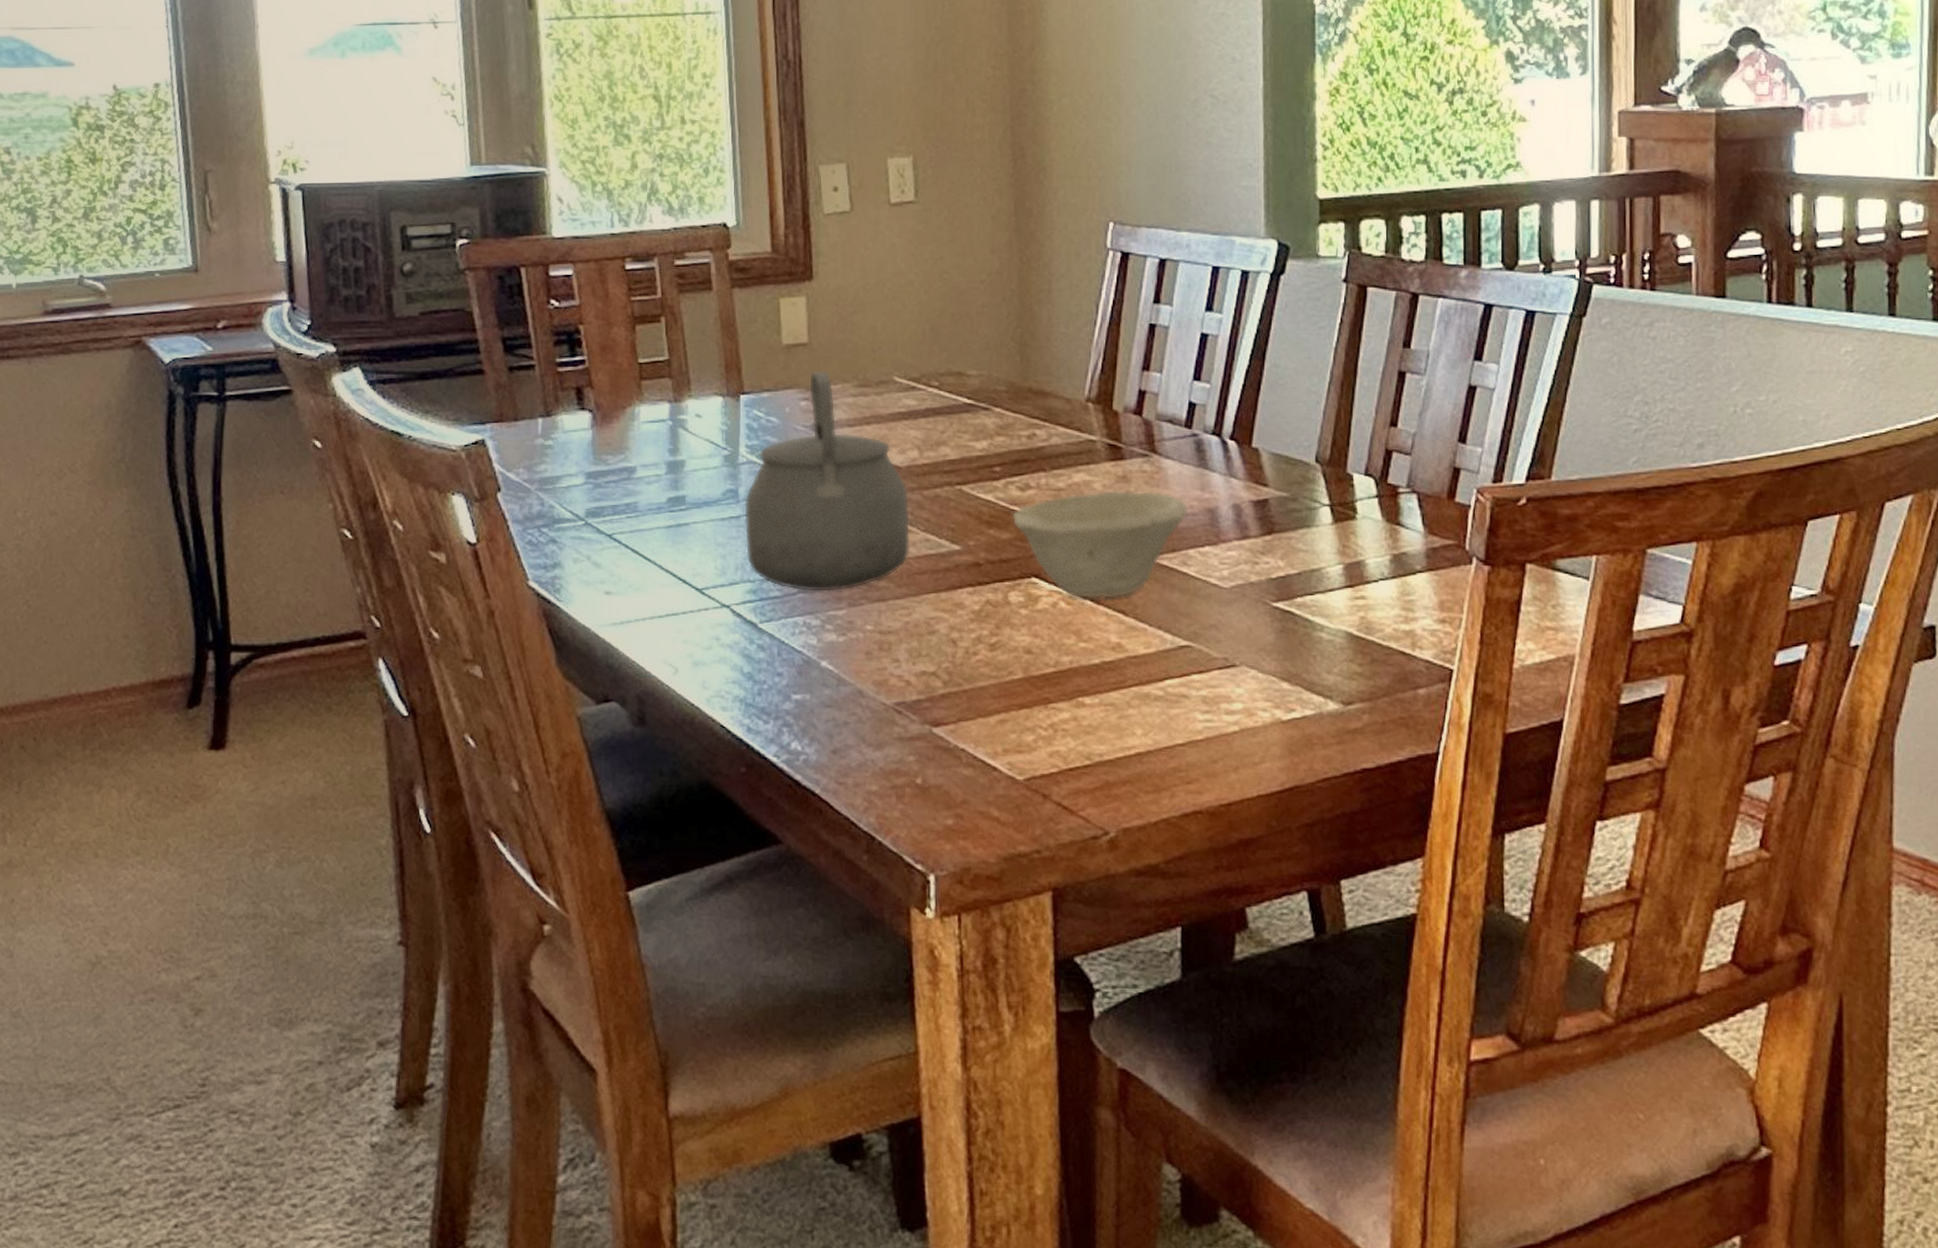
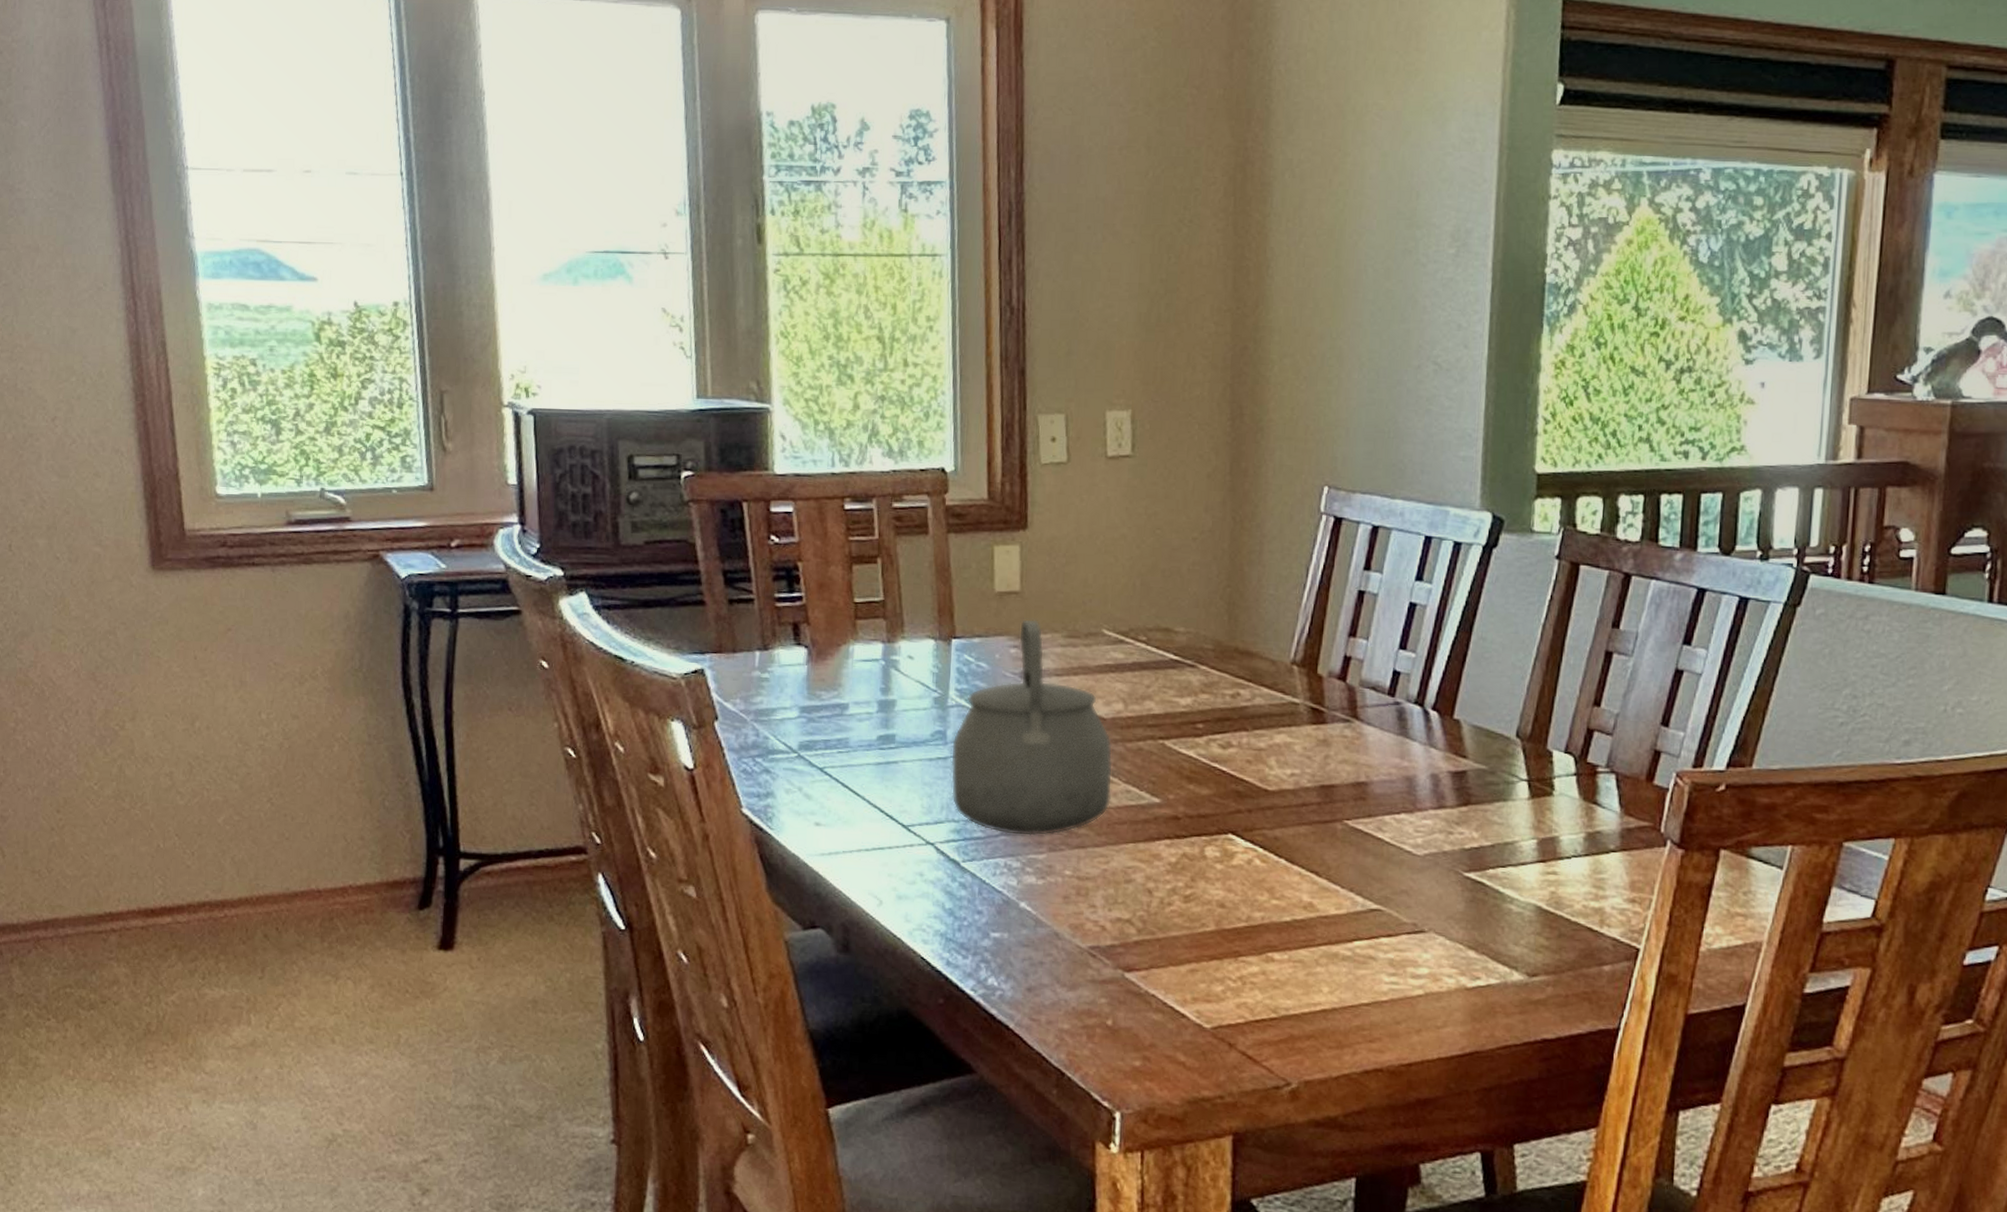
bowl: present [1012,490,1189,599] -> none [1212,752,1387,859]

